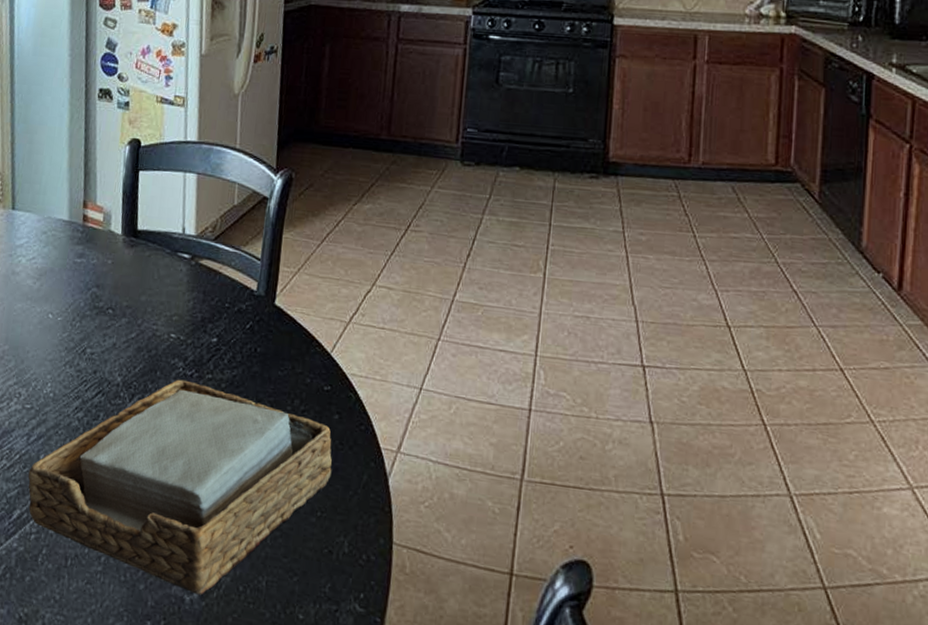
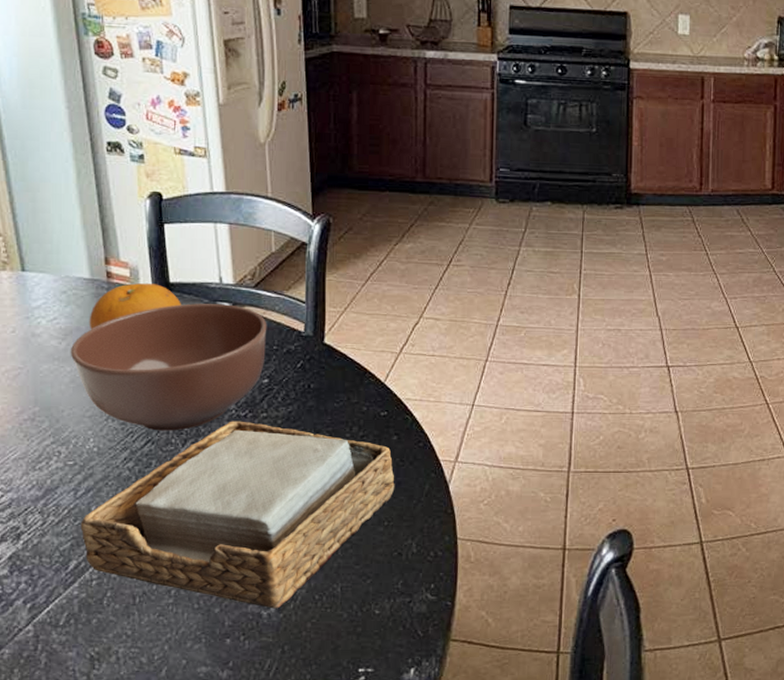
bowl: none [42,252,222,384] -> present [70,303,267,431]
fruit: none [61,228,145,272] -> present [89,283,181,330]

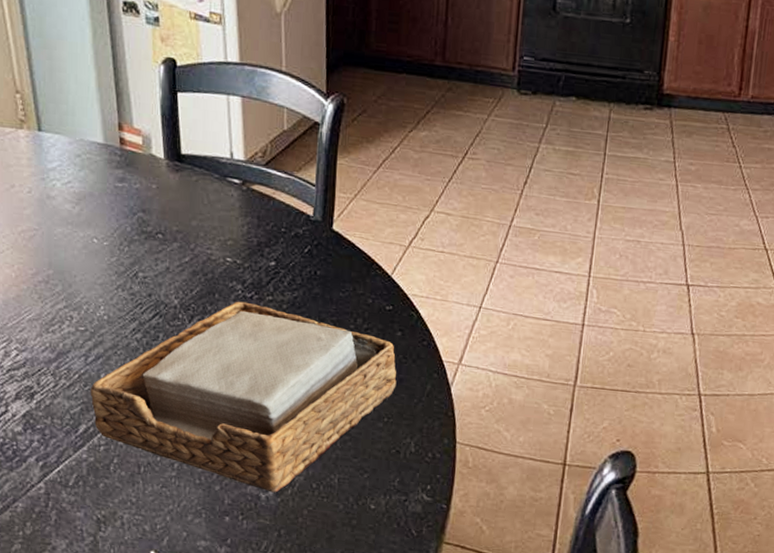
bowl: present [70,303,267,431] -> none [83,177,276,307]
fruit: present [89,283,181,330] -> none [102,152,192,197]

